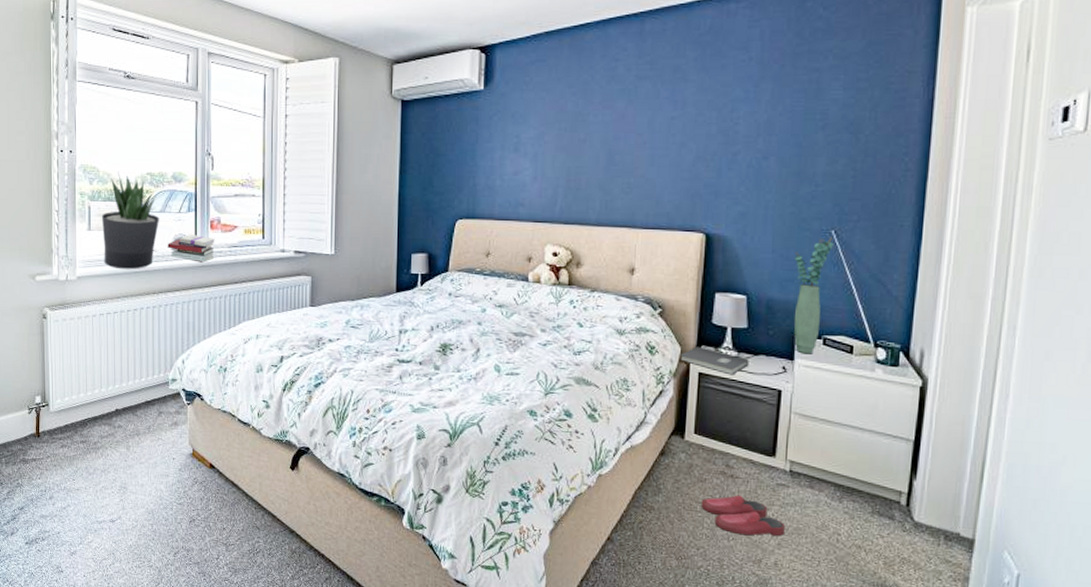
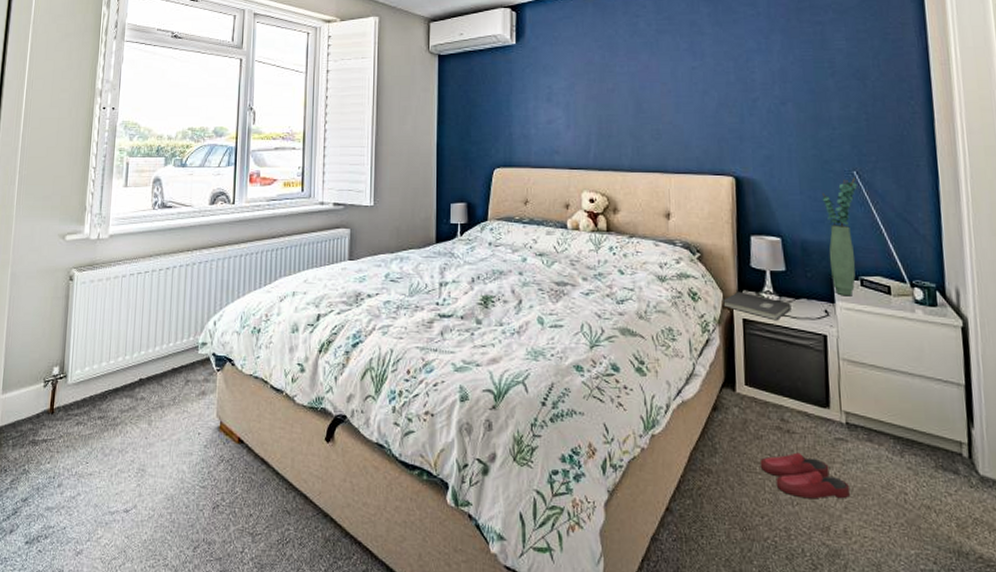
planter: present [101,171,160,270] -> none [138,127,199,227]
books: present [167,235,215,263] -> none [205,189,254,217]

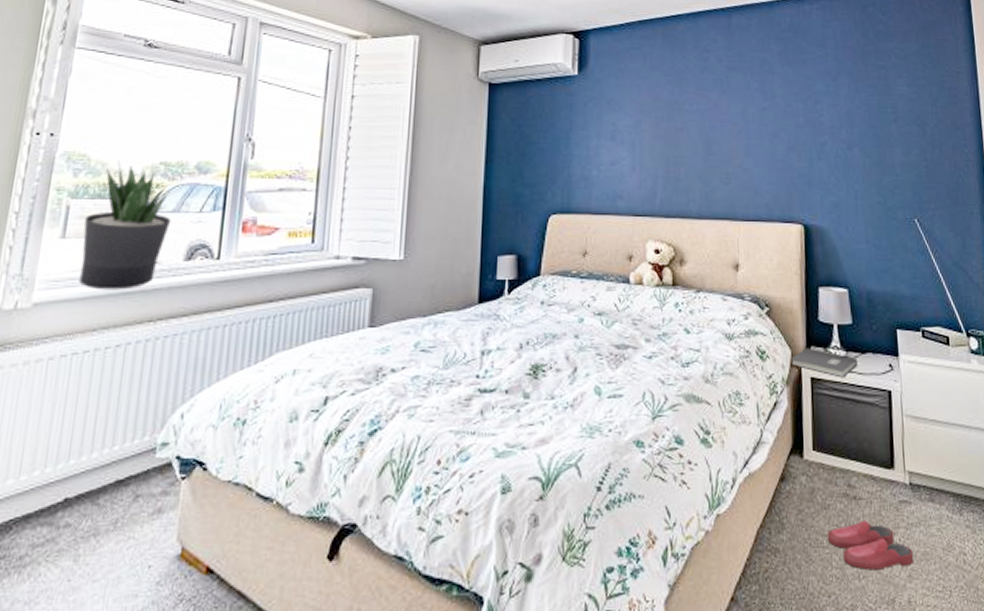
planter: none [138,127,199,227] -> present [78,160,172,291]
vase: present [822,177,857,296] -> none [886,225,918,349]

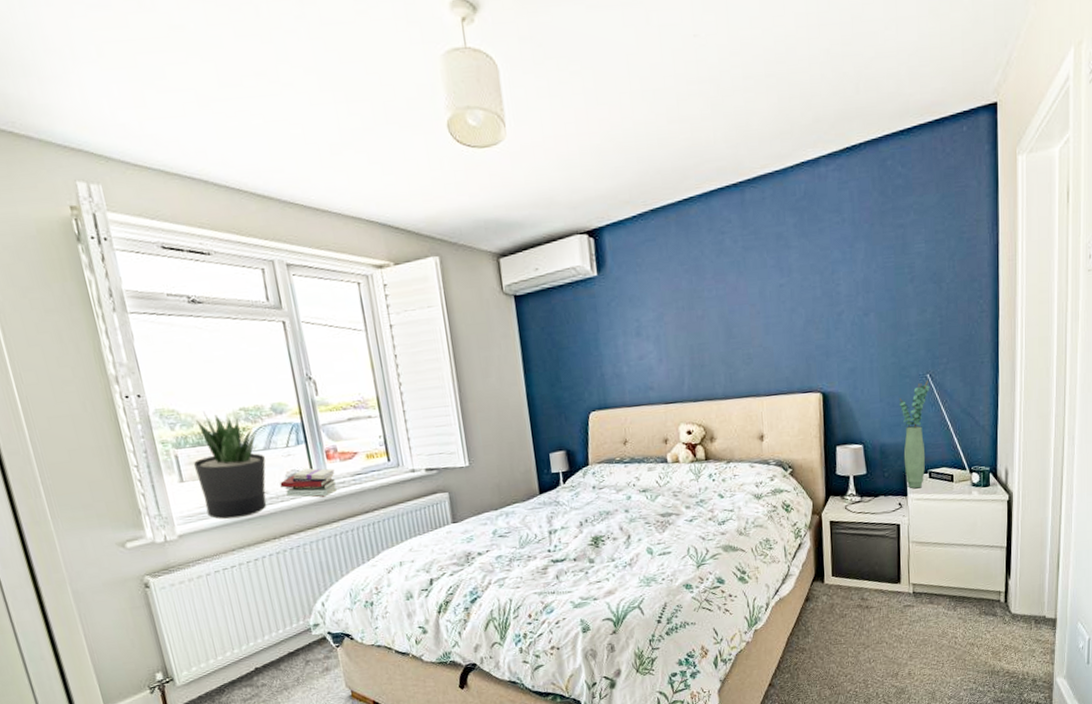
books: none [178,240,247,276] -> present [280,468,337,498]
book: present [791,348,858,378] -> none [813,497,871,519]
slippers: present [827,520,913,571] -> none [844,622,914,656]
vase: none [886,225,918,349] -> present [899,380,930,489]

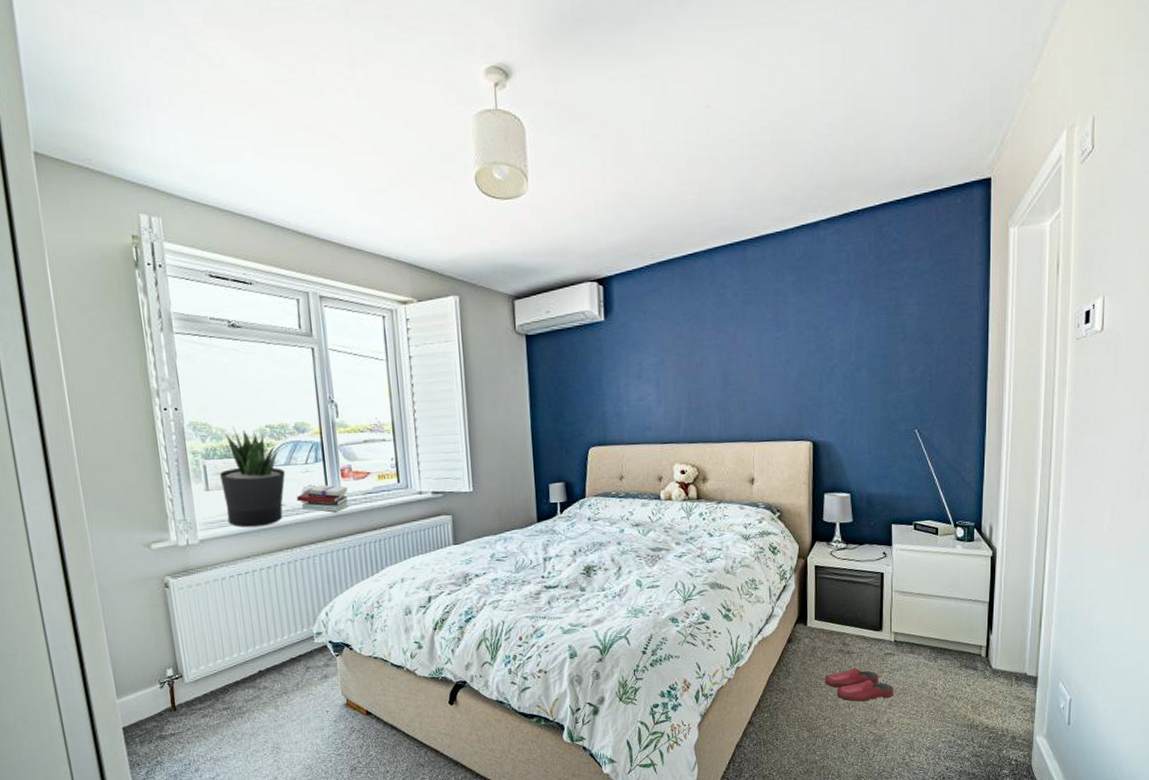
slippers: none [844,622,914,656] -> present [824,667,893,702]
vase: present [899,380,930,489] -> none [887,435,917,539]

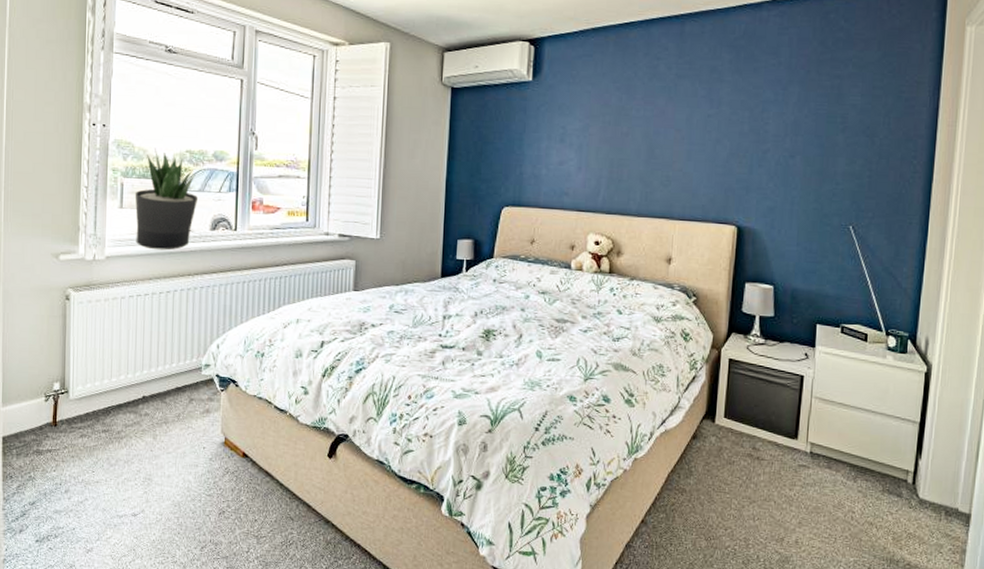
books: present [296,485,348,513] -> none [205,215,256,244]
slippers: present [824,667,893,702] -> none [729,476,805,516]

